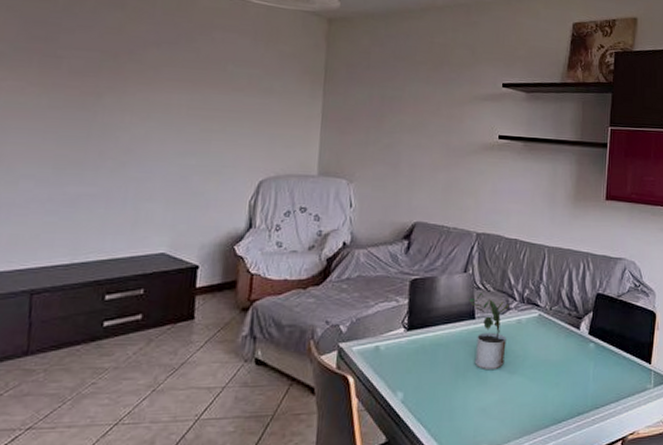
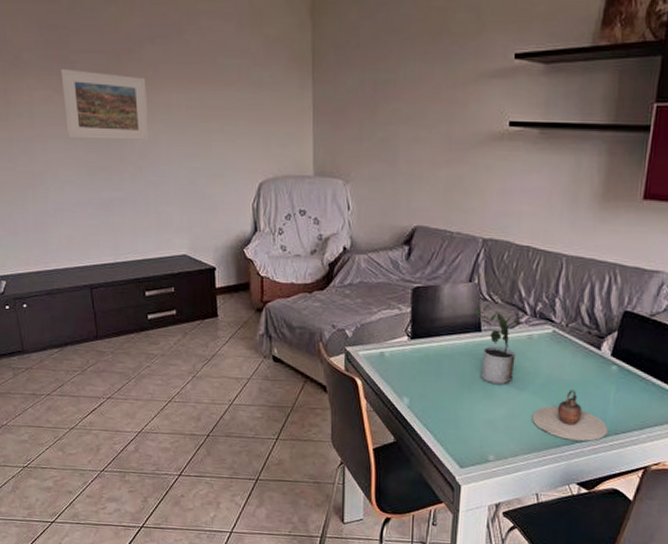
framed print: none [35,62,145,137] -> present [61,68,151,140]
teapot: none [522,369,590,419] -> present [531,390,609,442]

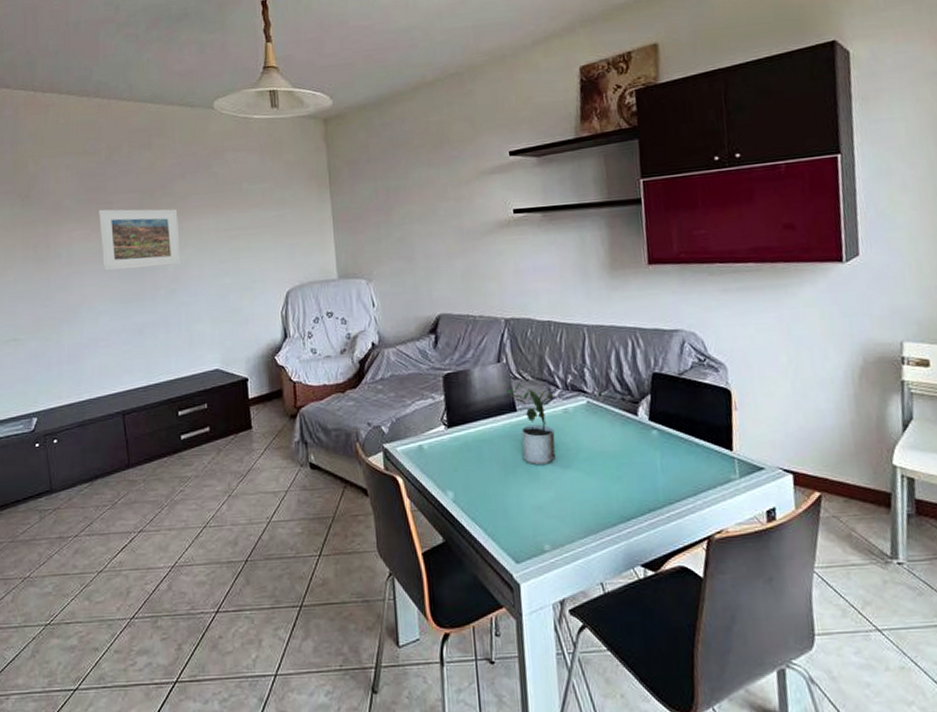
teapot: present [531,390,609,442] -> none [581,461,663,517]

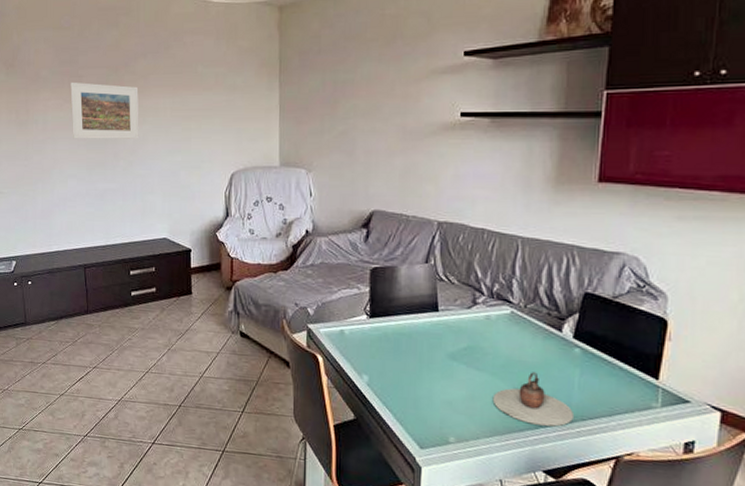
potted plant: present [507,383,555,466] -> none [431,285,476,365]
teapot: none [581,461,663,517] -> present [492,372,575,427]

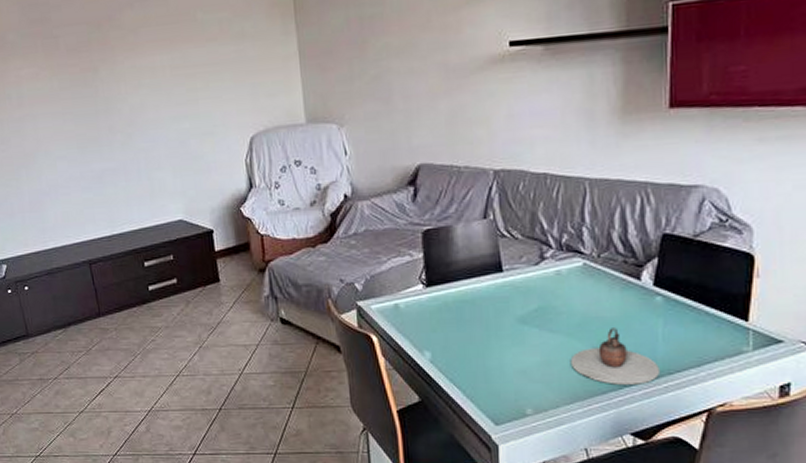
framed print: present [70,82,140,139] -> none [45,43,137,114]

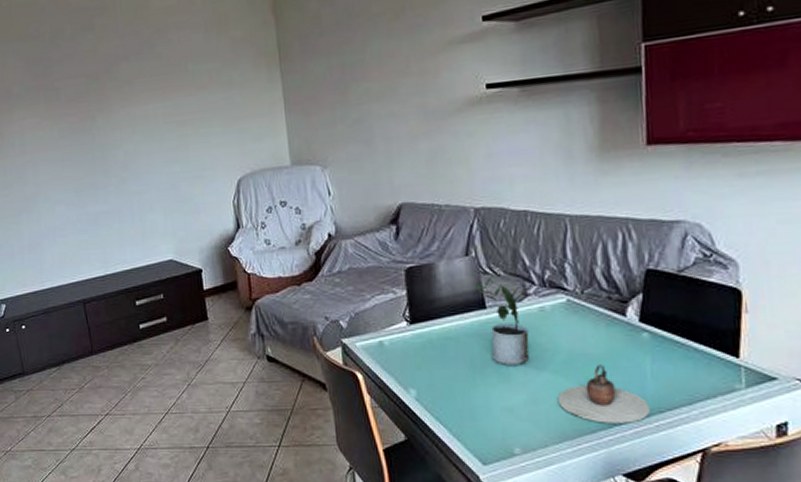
potted plant: none [493,241,545,329] -> present [476,278,529,367]

